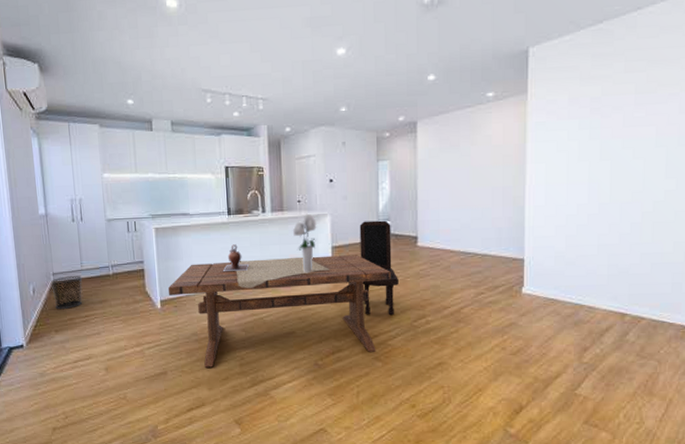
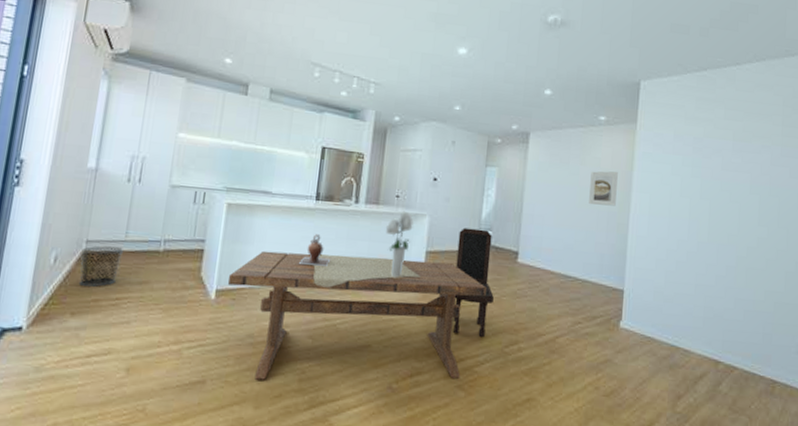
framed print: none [483,147,511,182] -> present [589,171,618,206]

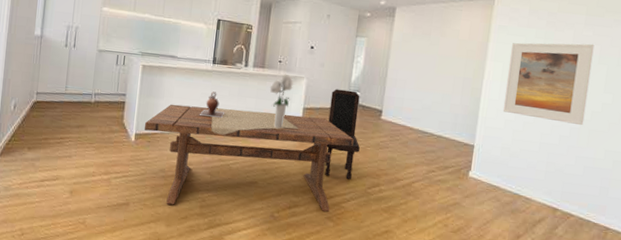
waste bin: present [78,246,123,287] -> none [32,97,64,129]
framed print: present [589,171,618,206] -> none [446,42,475,73]
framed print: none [652,171,744,264] -> present [502,42,595,126]

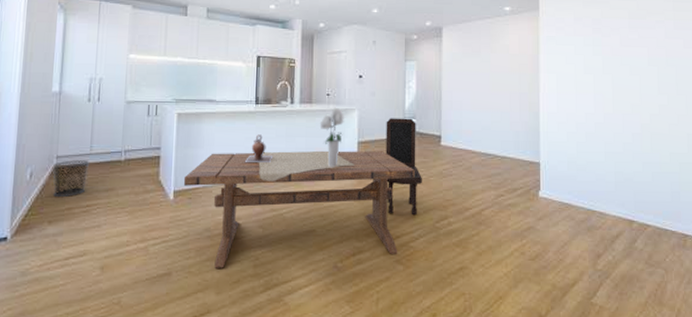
waste bin: none [32,97,64,129] -> present [52,160,89,197]
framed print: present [502,42,595,126] -> none [562,46,644,130]

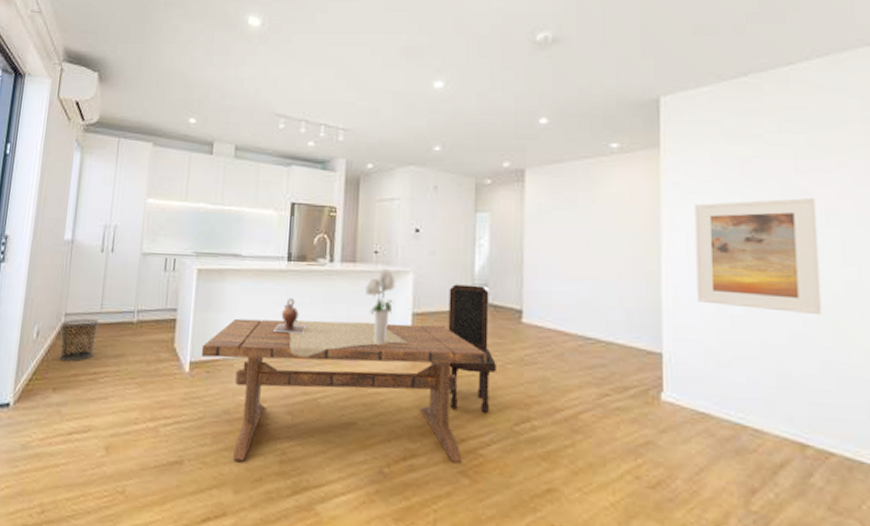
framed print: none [562,46,644,130] -> present [693,197,822,316]

